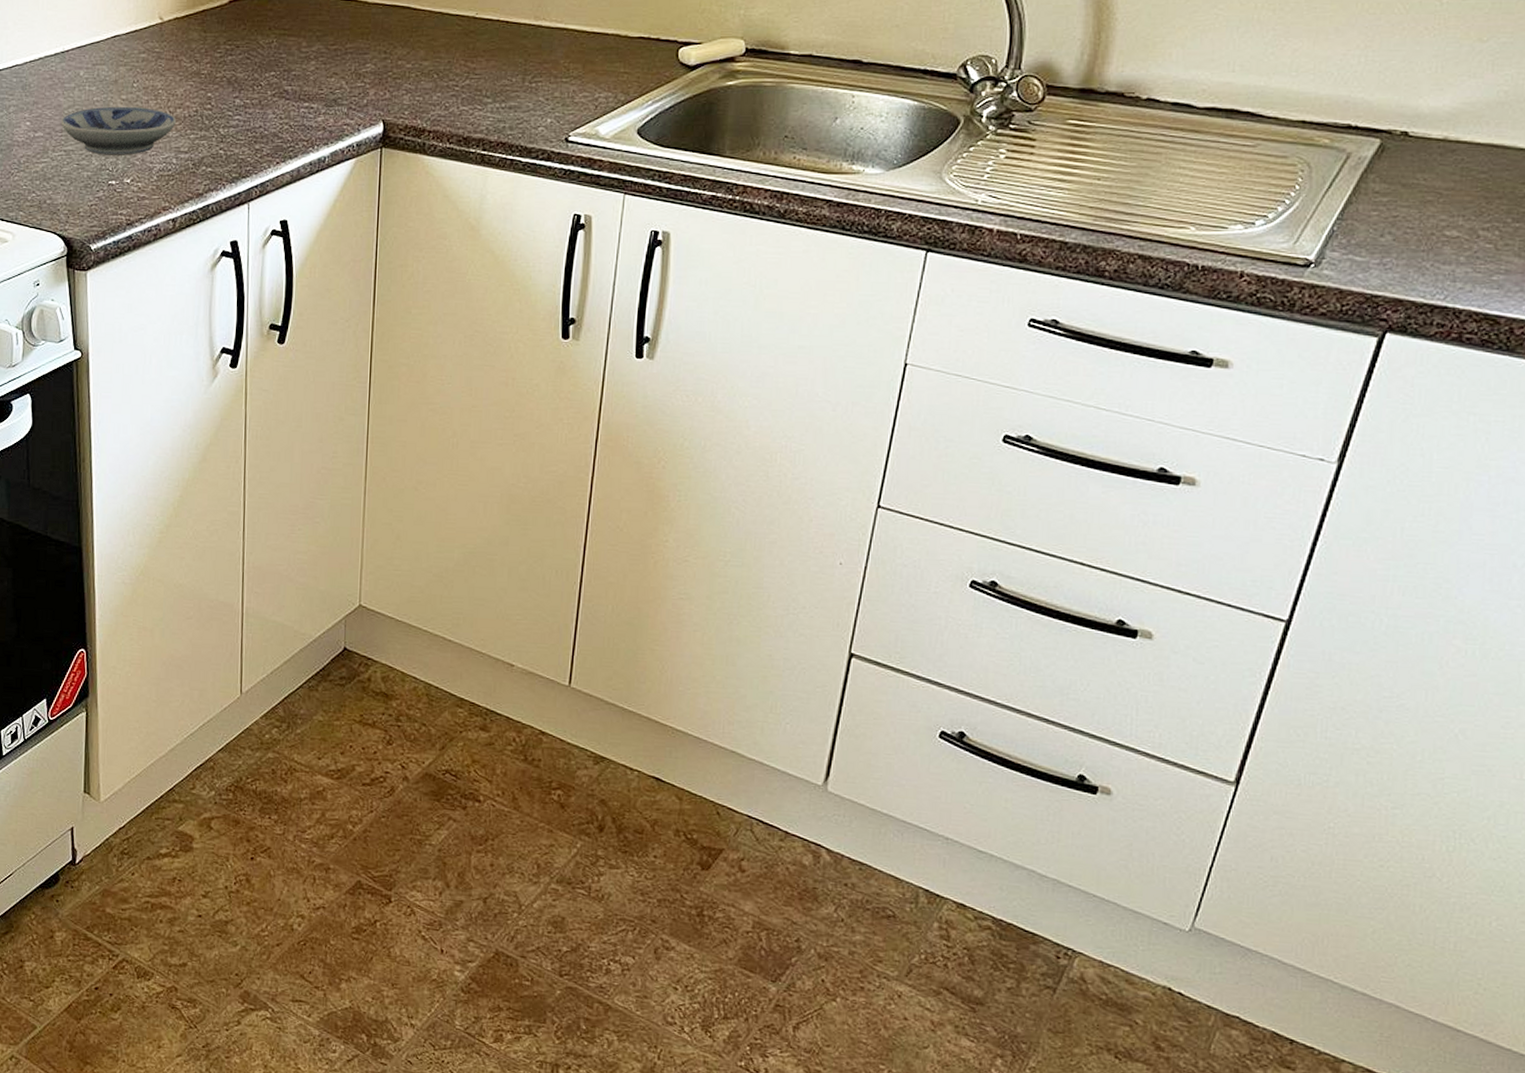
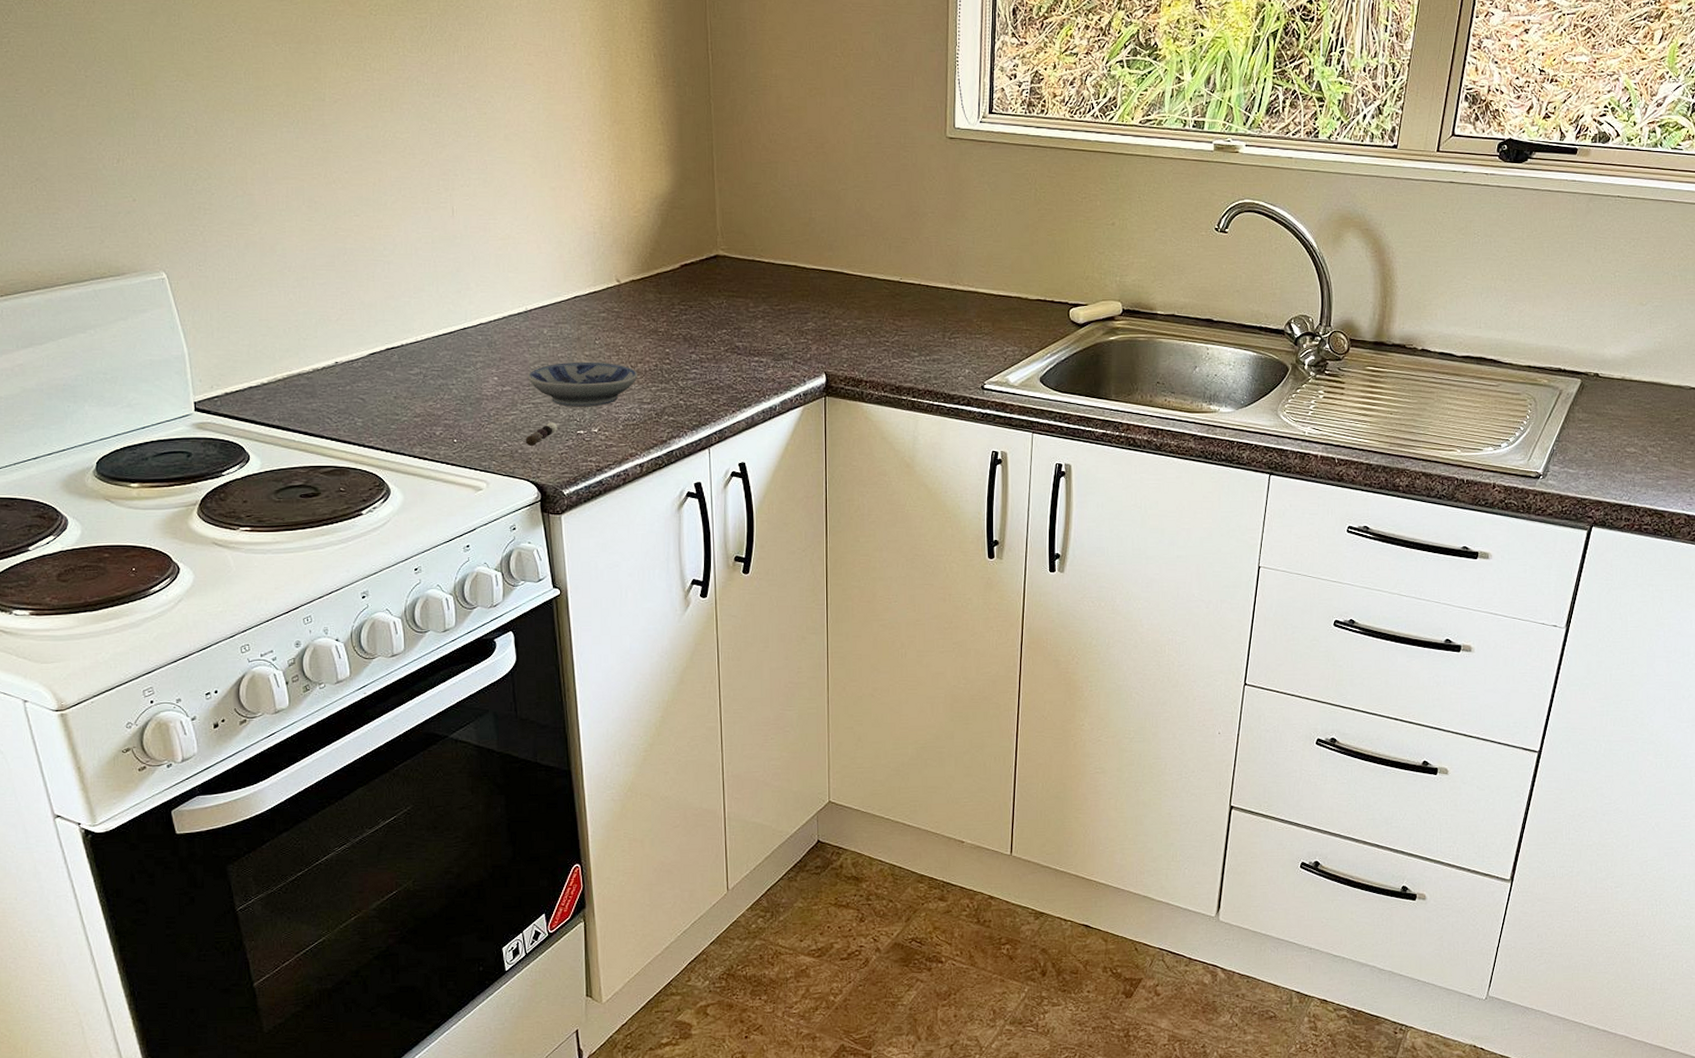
pepper shaker: none [54,171,89,197] -> present [525,422,558,447]

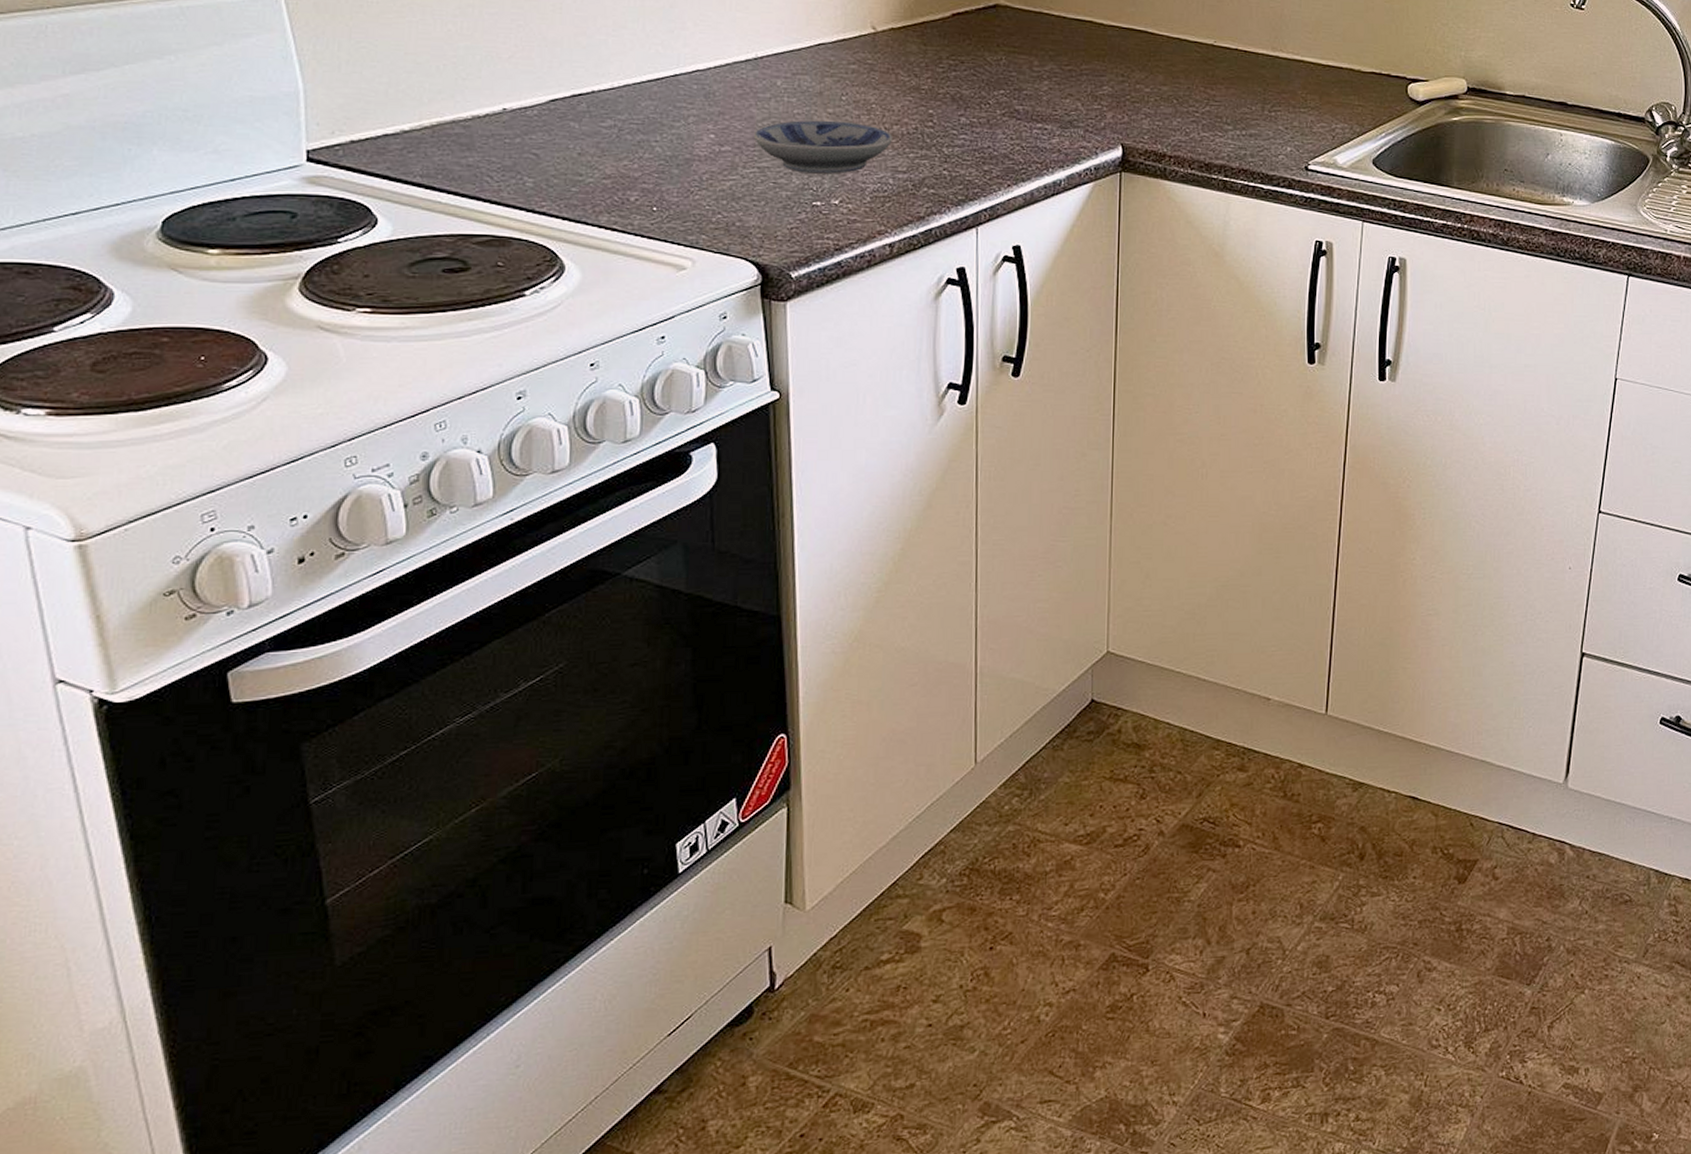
pepper shaker: present [525,422,558,447] -> none [745,191,789,219]

